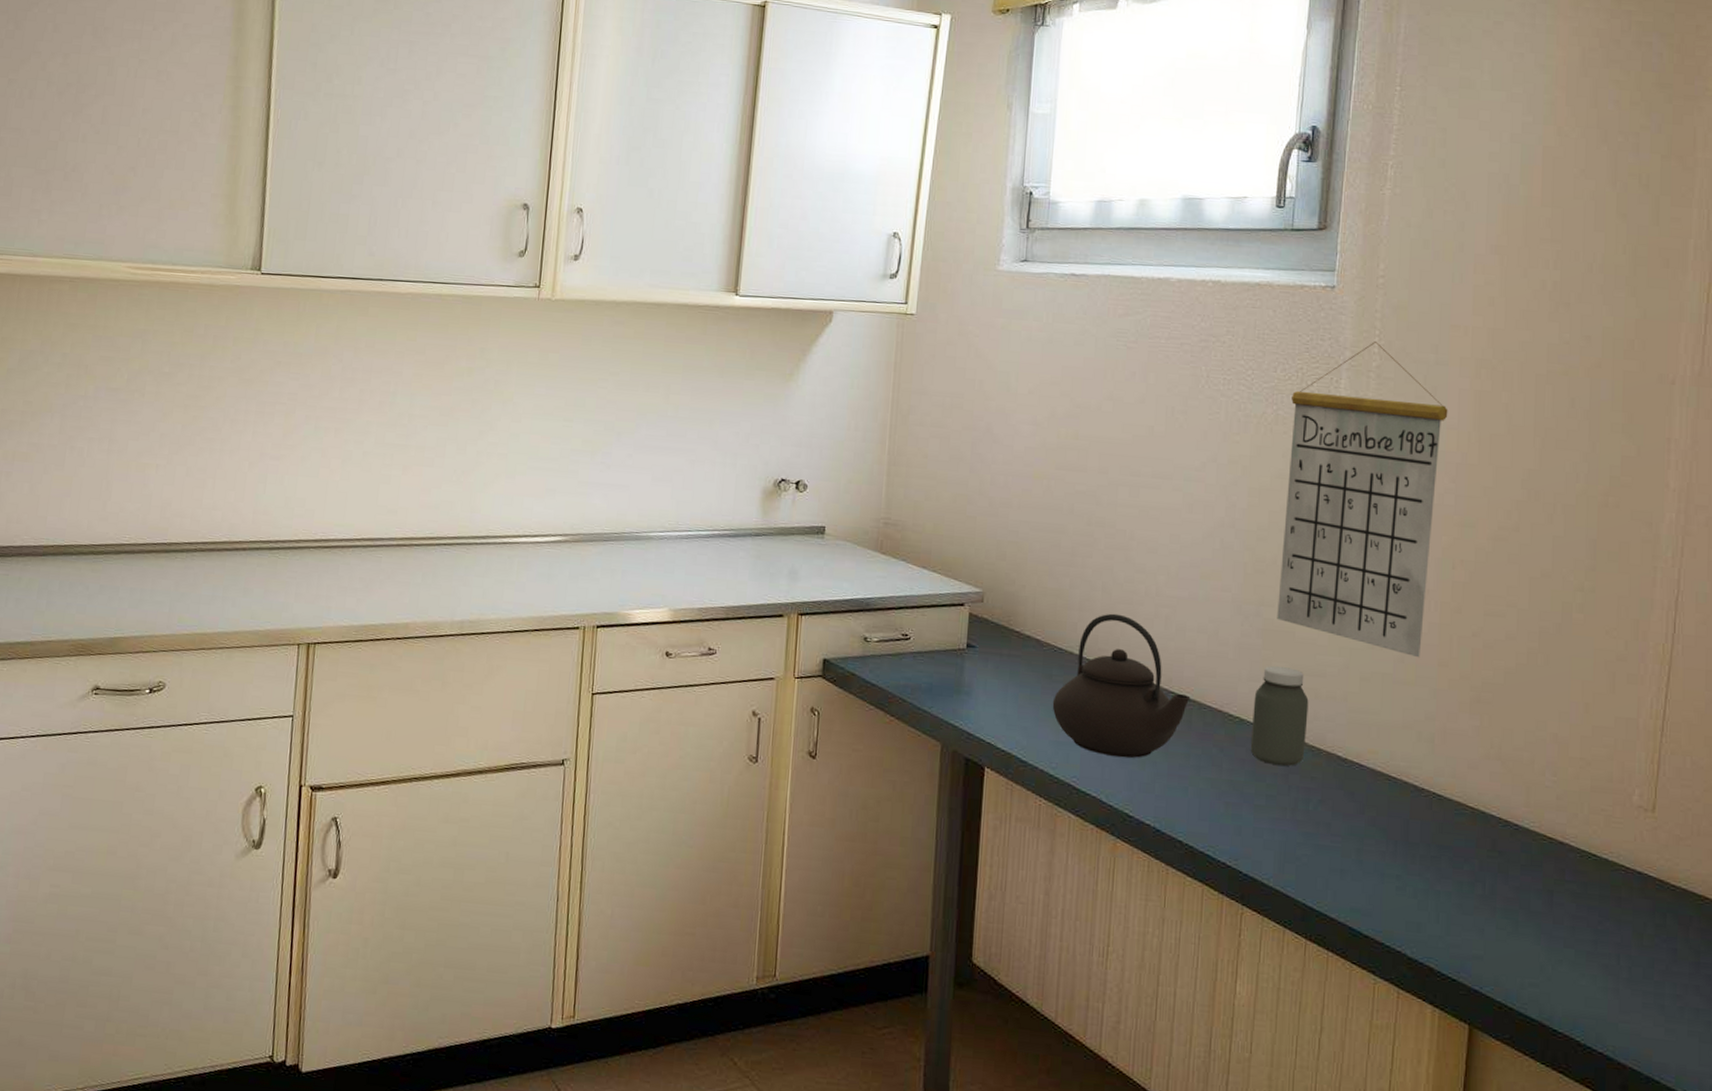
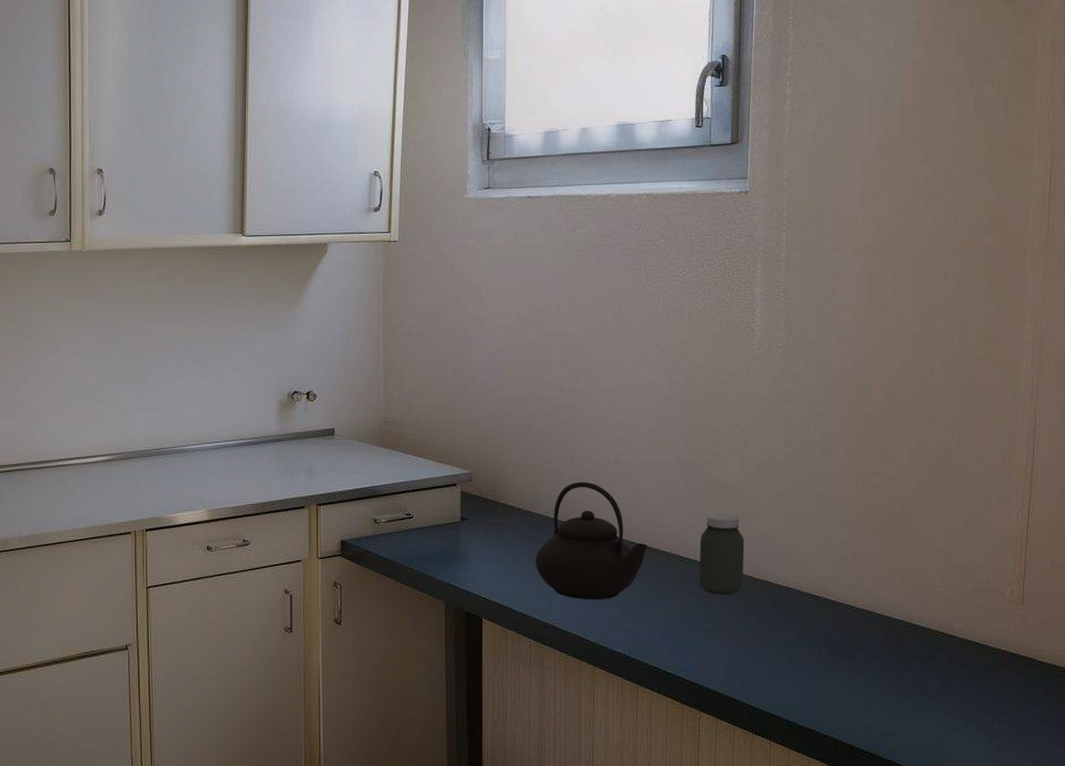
calendar: present [1277,342,1448,658] -> none [715,236,846,496]

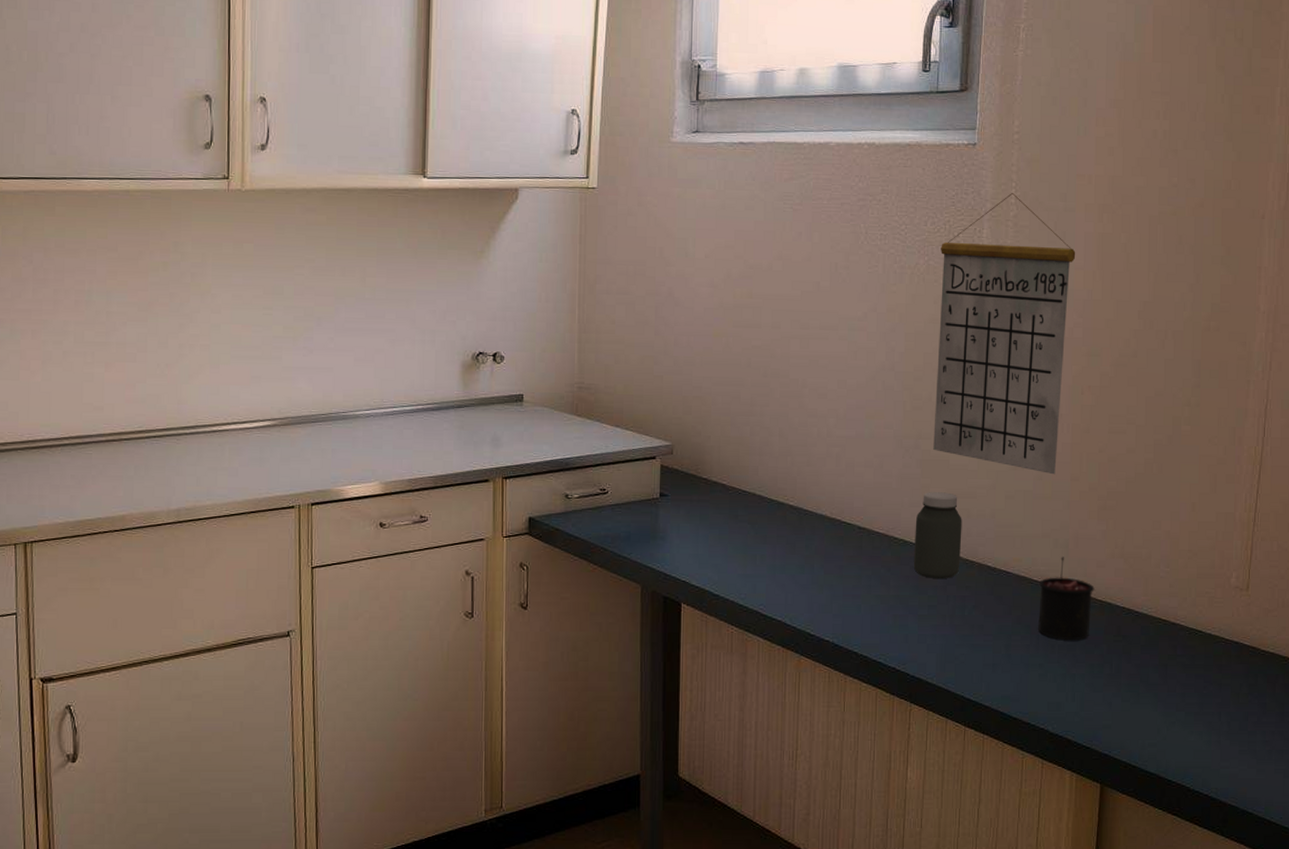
teapot: present [535,481,648,600] -> none [739,455,861,584]
calendar: none [715,236,846,496] -> present [933,193,1076,475]
candle: none [819,573,873,652] -> present [1037,557,1095,641]

